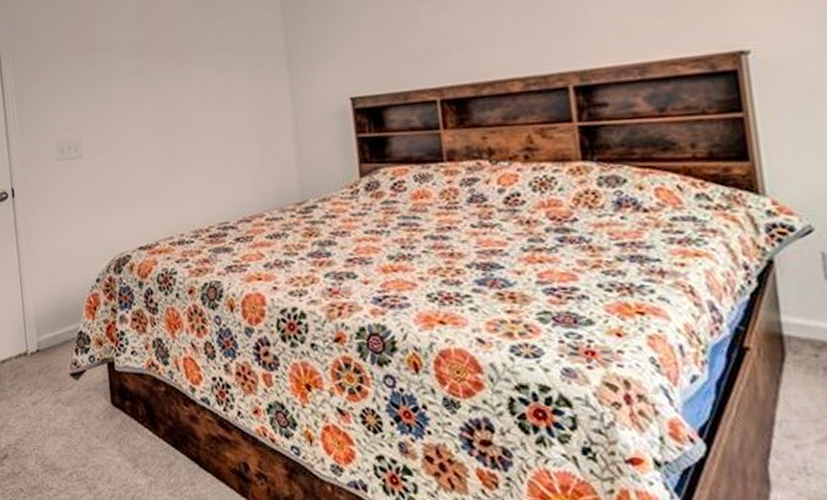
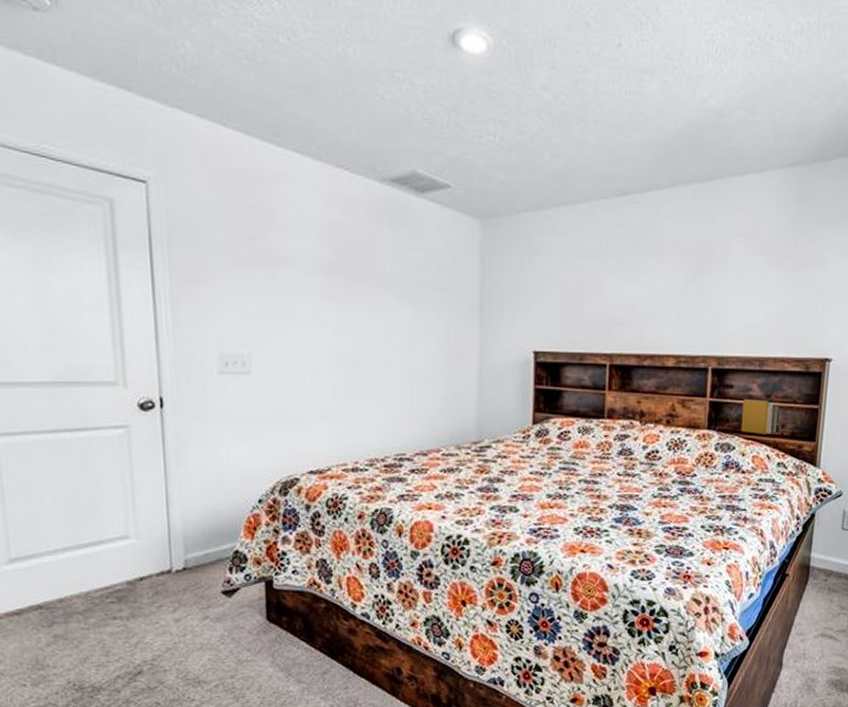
books: none [625,112,690,160] -> present [740,398,781,435]

